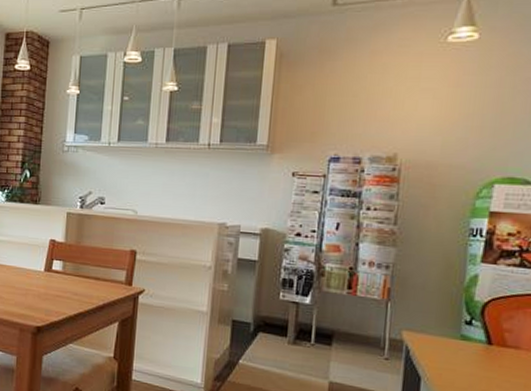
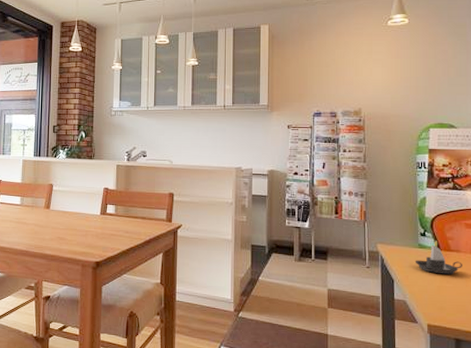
candle: none [453,331,522,377] -> present [415,240,462,275]

